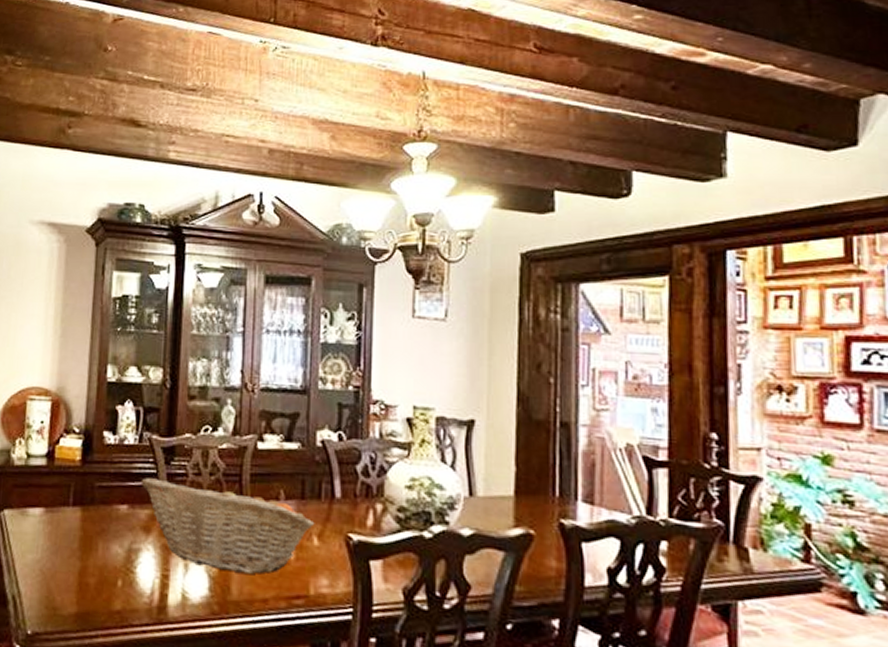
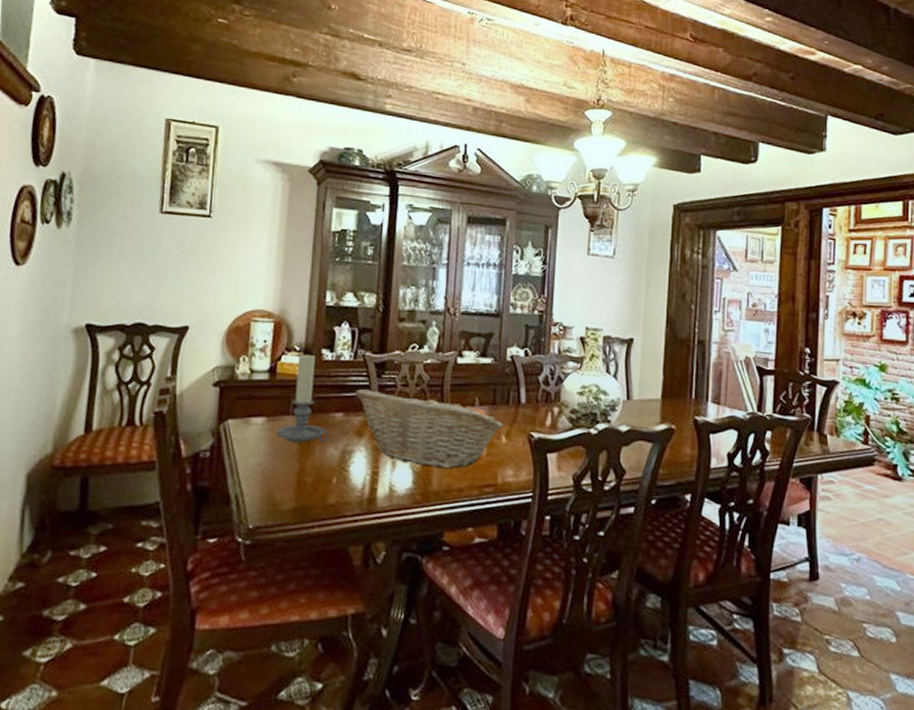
candle holder: none [56,436,114,538] -> present [276,354,330,443]

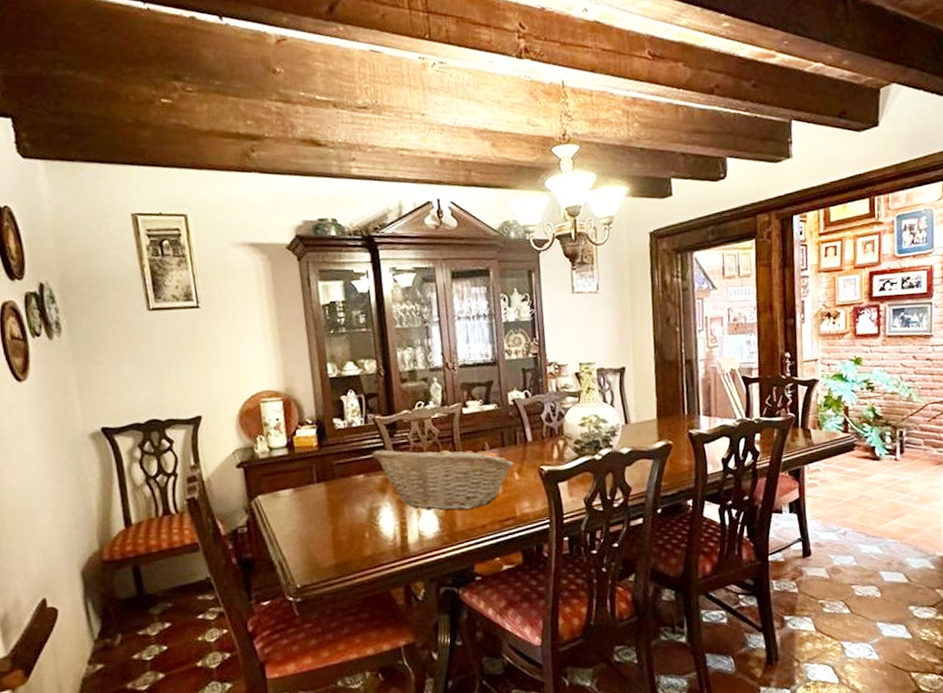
candle holder: present [276,354,330,443] -> none [305,425,355,508]

